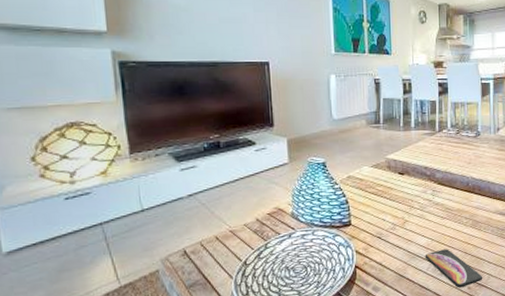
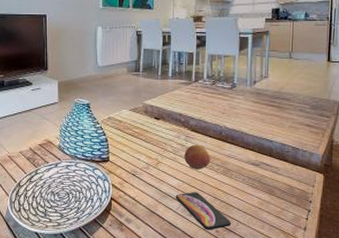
fruit: none [432,198,459,225] -> present [184,144,210,169]

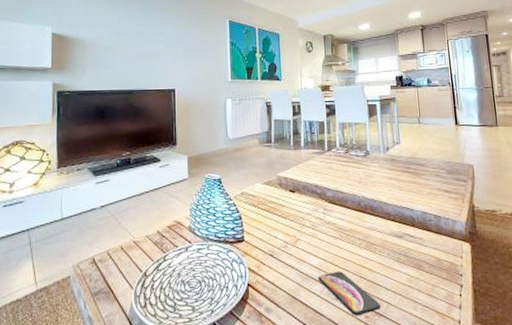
fruit: present [184,144,210,169] -> none [323,217,351,245]

